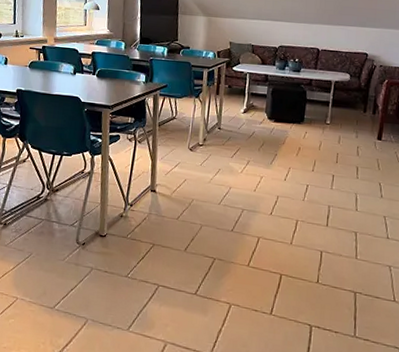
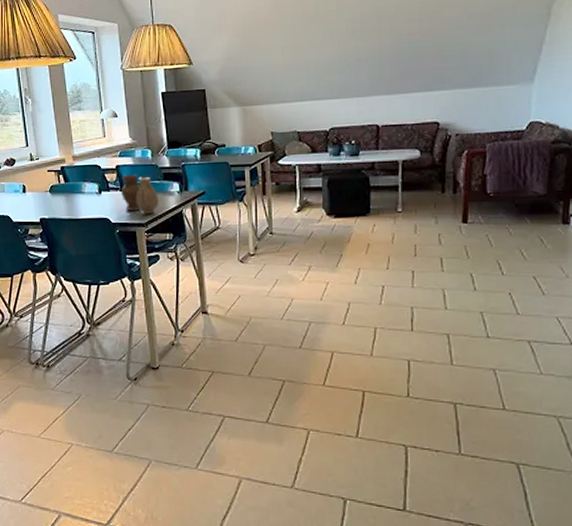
vase: none [93,61,126,98] -> present [120,174,159,214]

